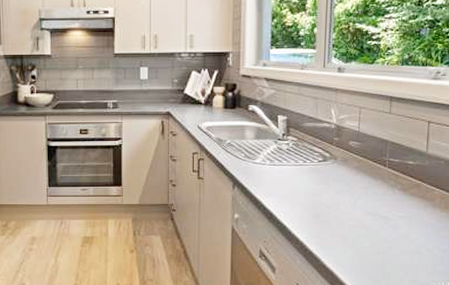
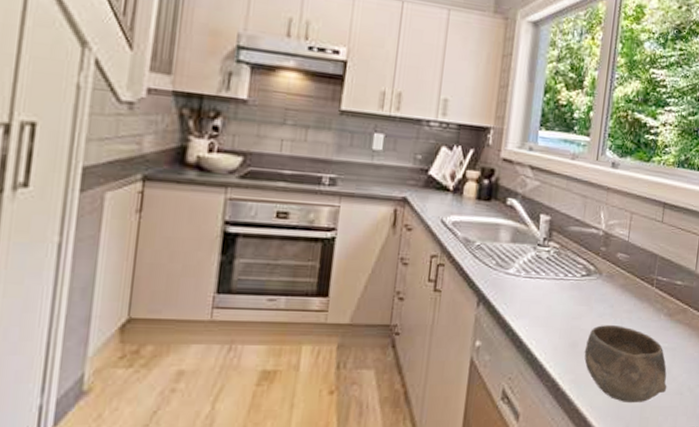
bowl: none [326,200,406,261] -> present [584,325,667,403]

